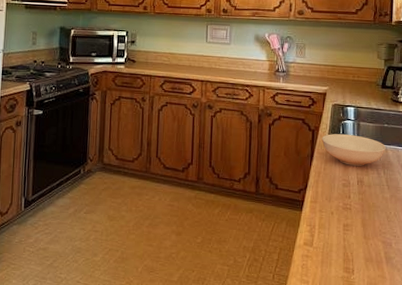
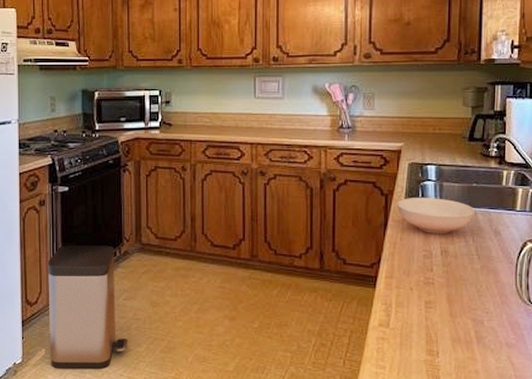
pedal bin: none [15,162,86,276] -> present [48,245,128,370]

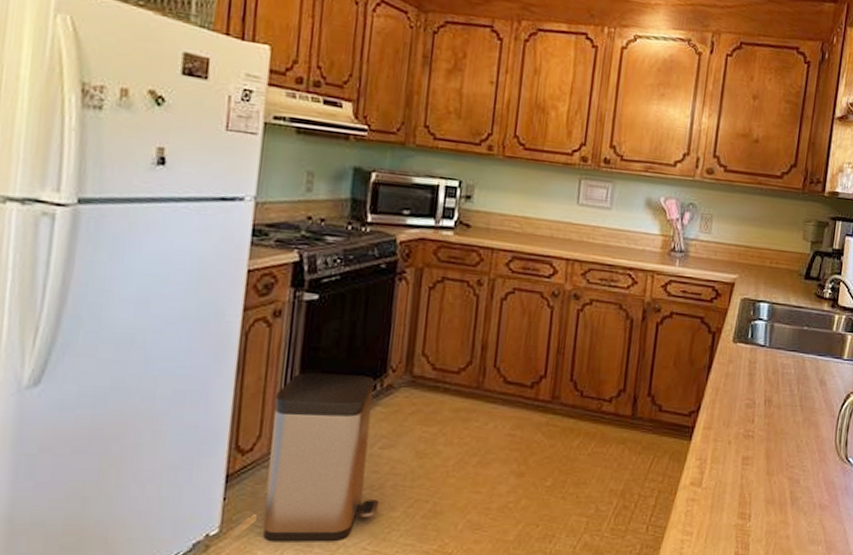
bowl: present [397,198,475,234] -> none [724,338,803,381]

